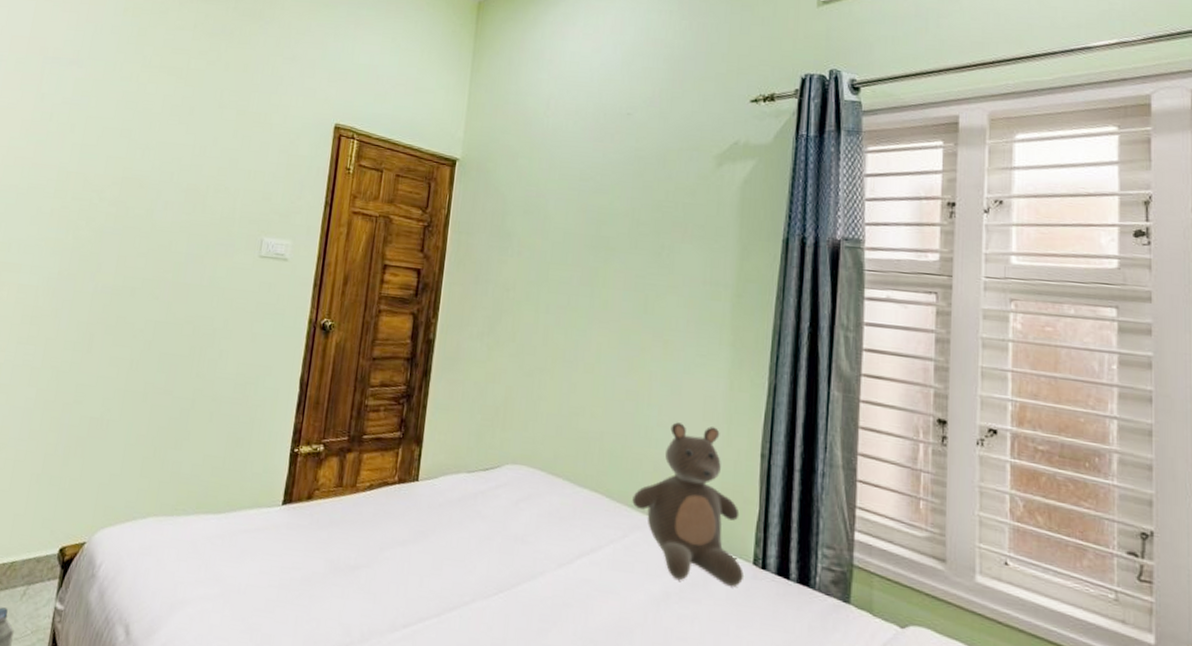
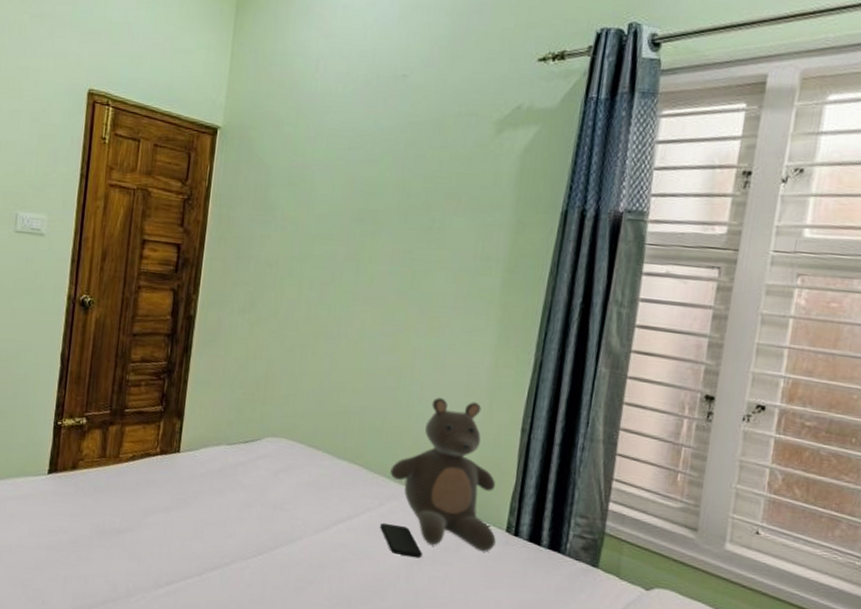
smartphone: none [625,555,669,594] -> present [380,522,422,558]

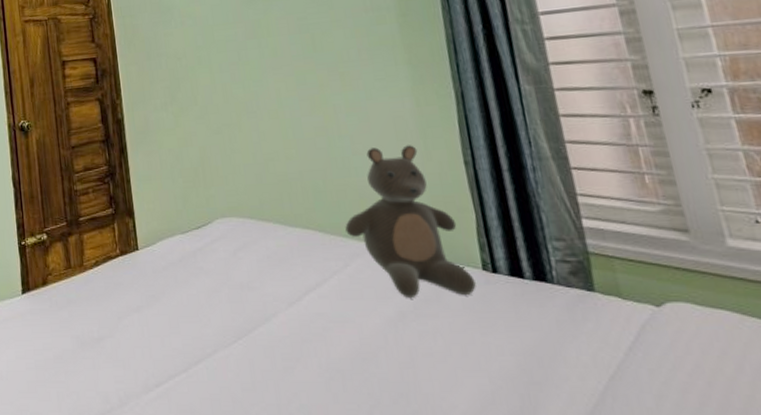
smartphone: present [380,522,422,558] -> none [351,283,403,314]

